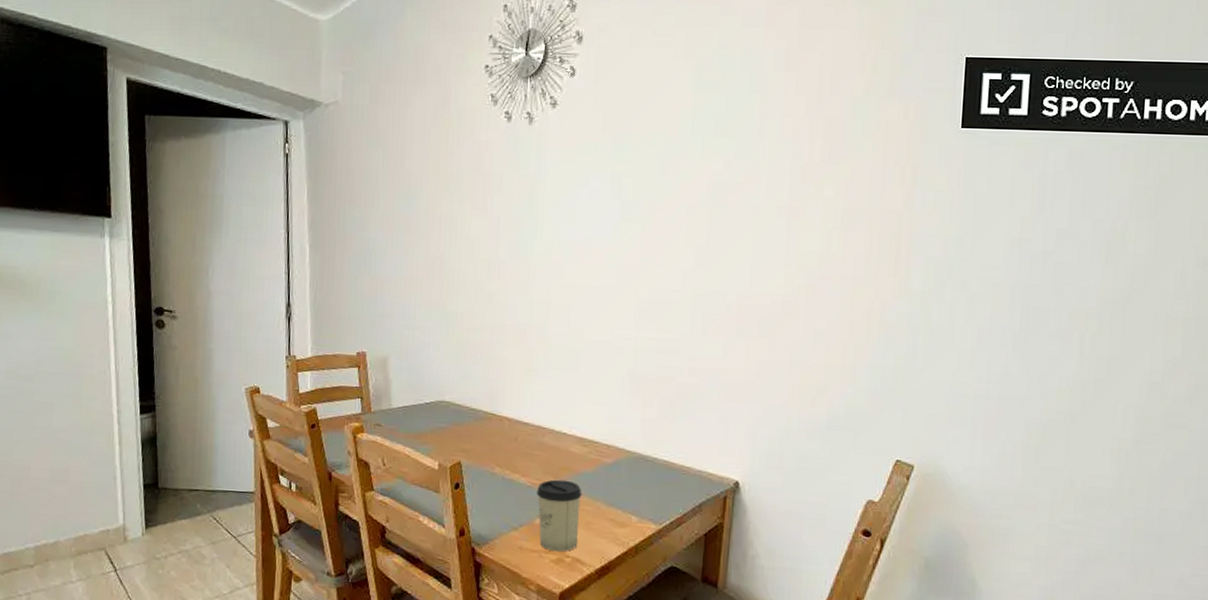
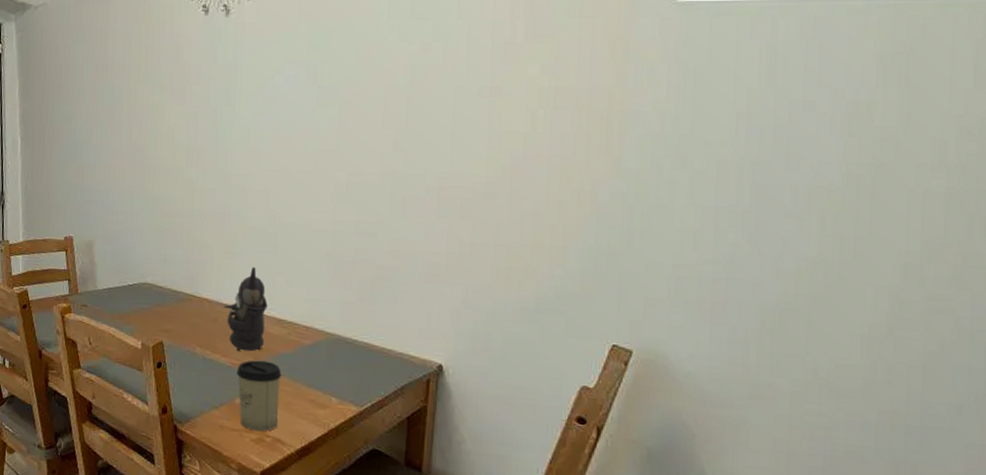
teapot: none [524,384,569,472] -> present [224,266,268,352]

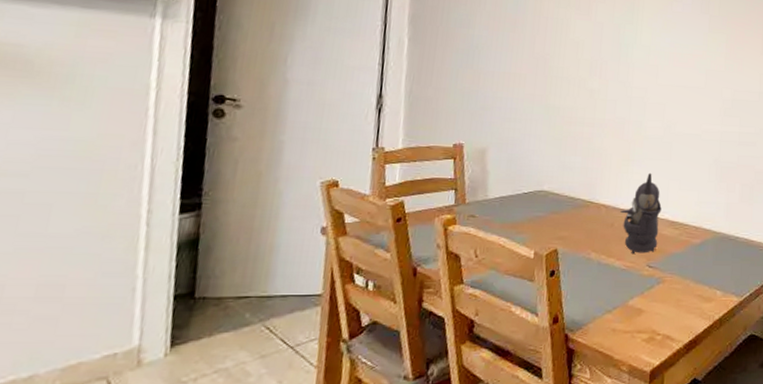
cup: present [236,360,282,432] -> none [630,261,673,331]

